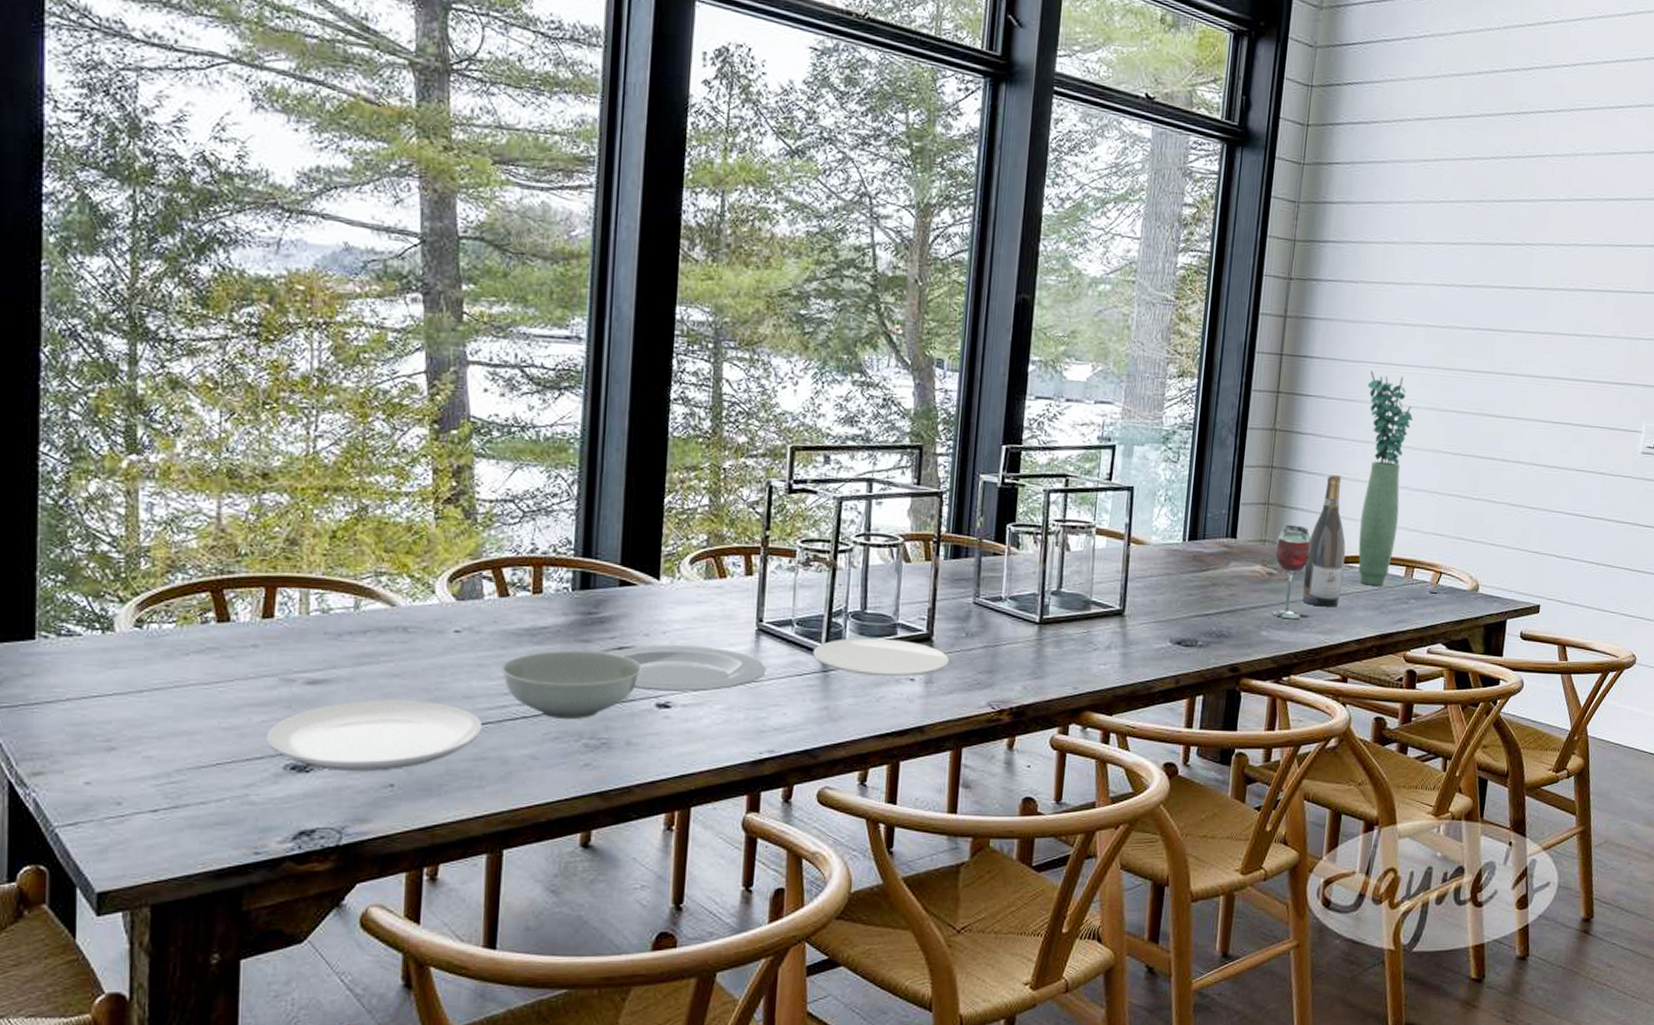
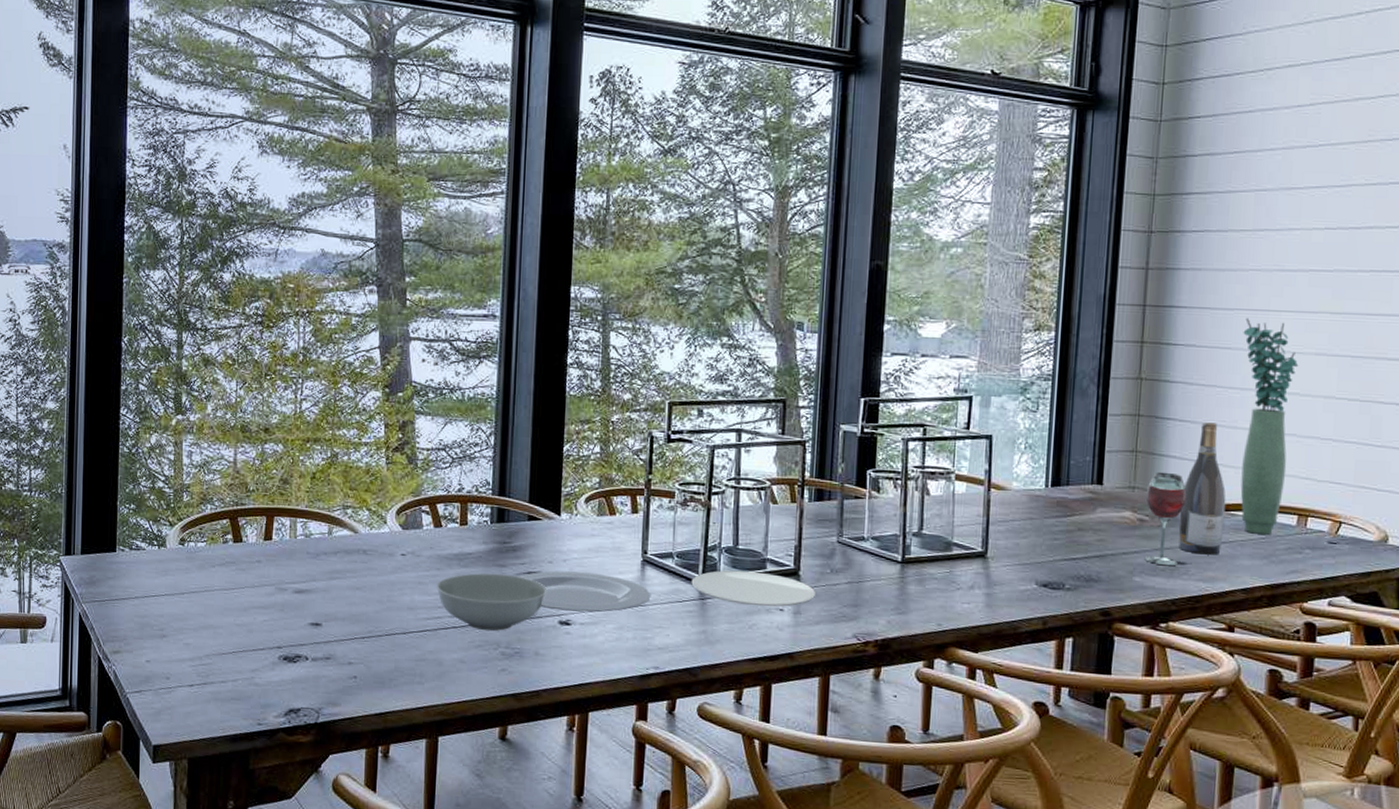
plate: present [267,699,483,771] -> none [267,607,423,665]

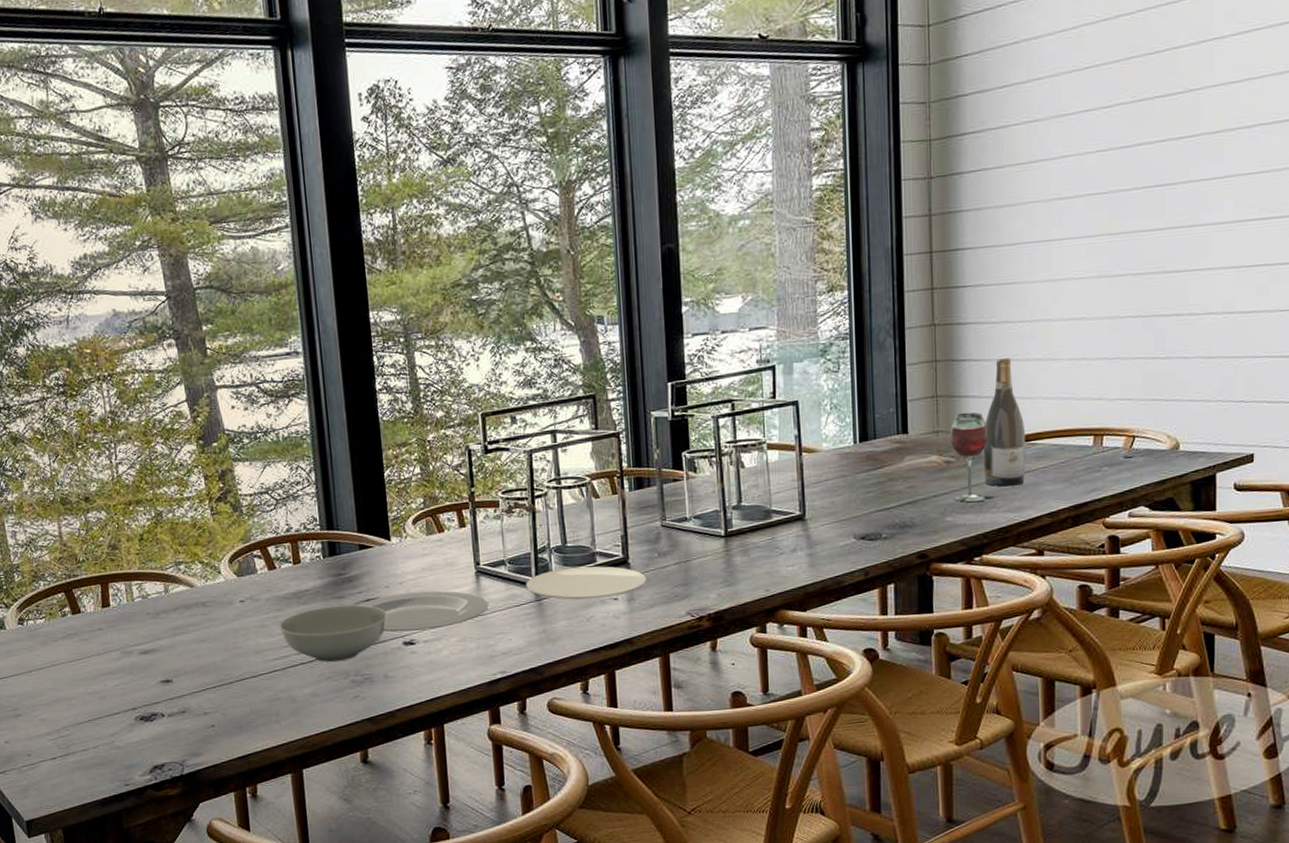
vase: present [1240,317,1299,535] -> none [1027,250,1083,460]

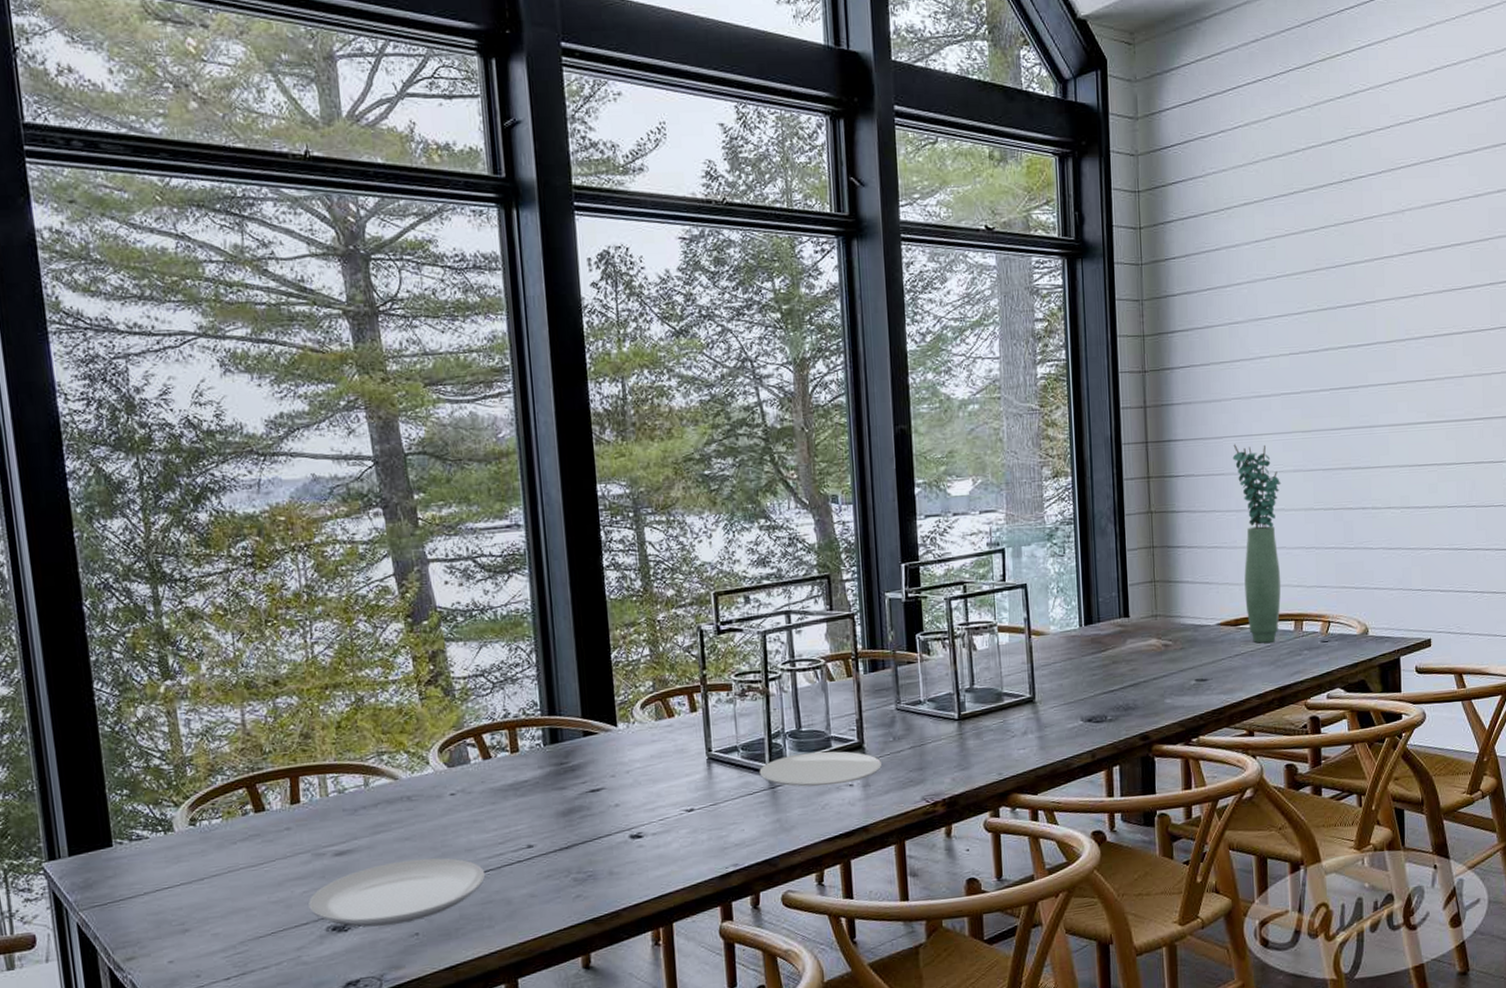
plate: none [119,658,273,718] -> present [308,858,486,927]
bowl: present [279,605,388,663] -> none [493,796,614,860]
plate: present [356,590,489,632] -> none [579,779,721,825]
wineglass: present [949,412,988,502] -> none [1167,597,1202,685]
wine bottle: present [983,357,1026,487] -> none [1197,544,1236,670]
vase: none [1027,250,1083,460] -> present [1232,444,1281,643]

